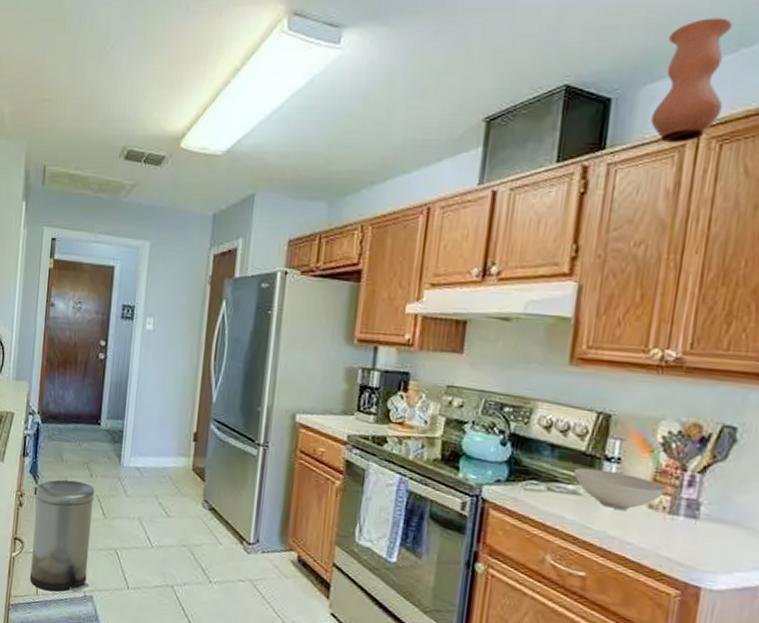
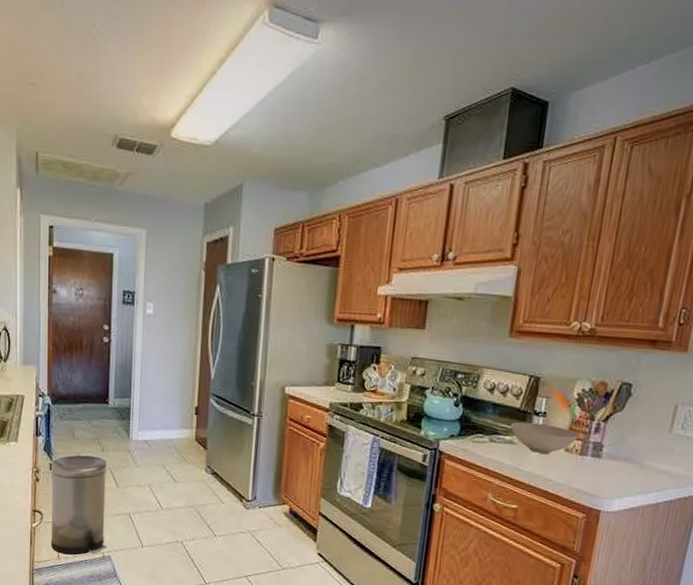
vase: present [651,18,732,143] -> none [579,31,646,144]

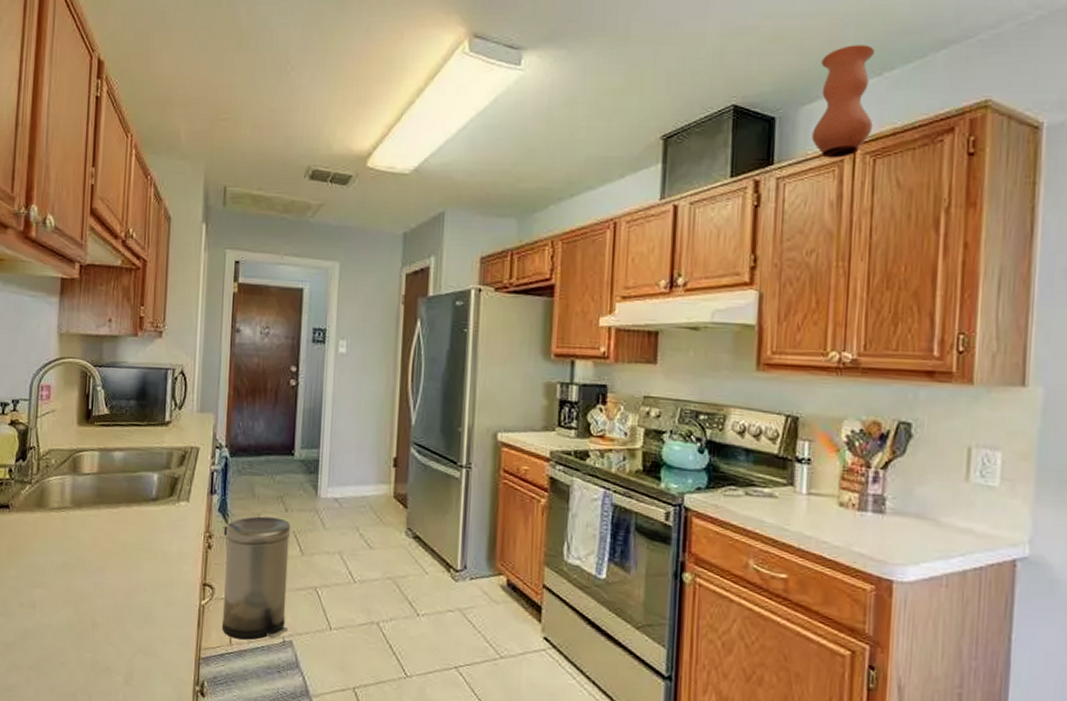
bowl: present [510,421,579,454] -> none [768,470,854,509]
vase: none [579,31,646,144] -> present [812,44,874,158]

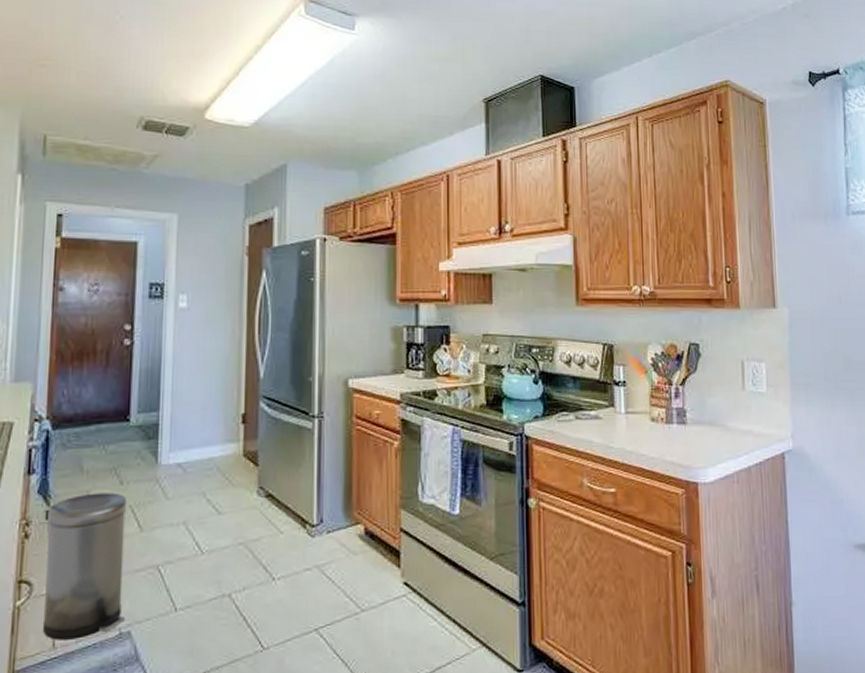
vase: present [812,44,874,158] -> none [604,31,649,123]

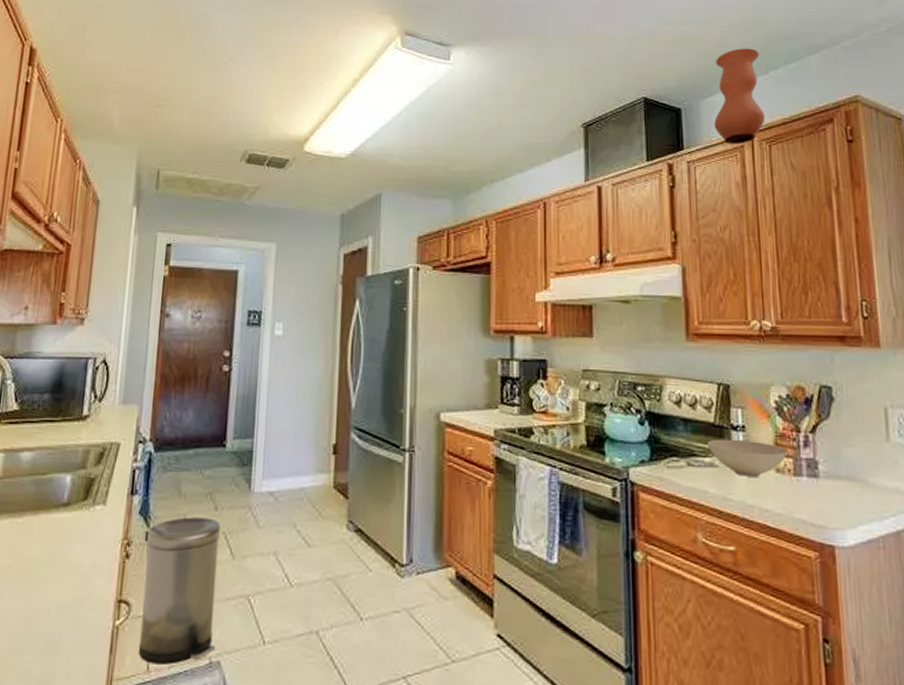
bowl: none [593,393,661,426] -> present [707,438,788,477]
vase: none [604,31,649,123] -> present [714,48,765,144]

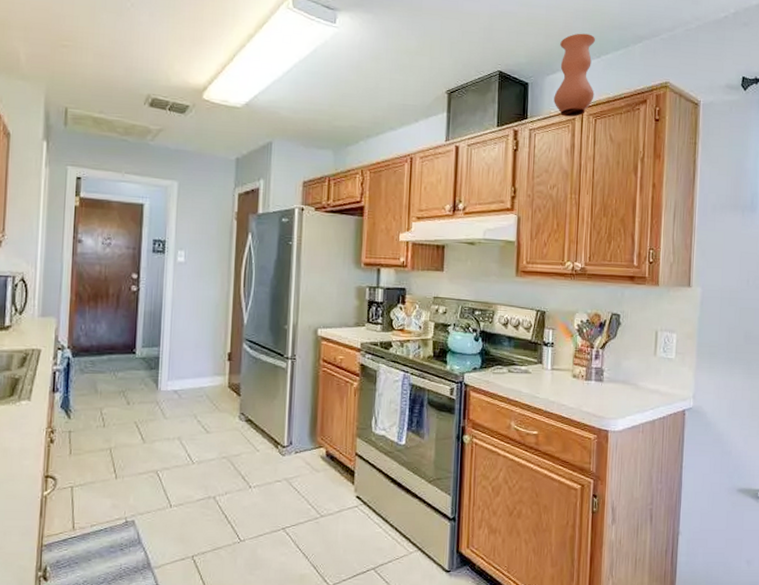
pedal bin: present [139,517,221,665] -> none [65,410,133,524]
bowl: present [707,438,788,477] -> none [524,352,583,381]

